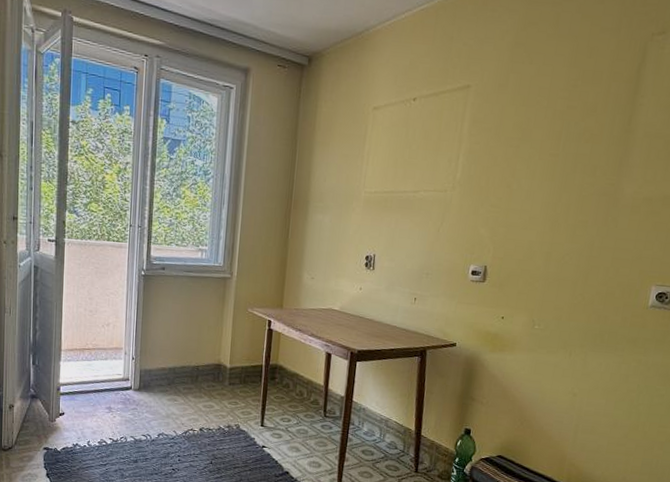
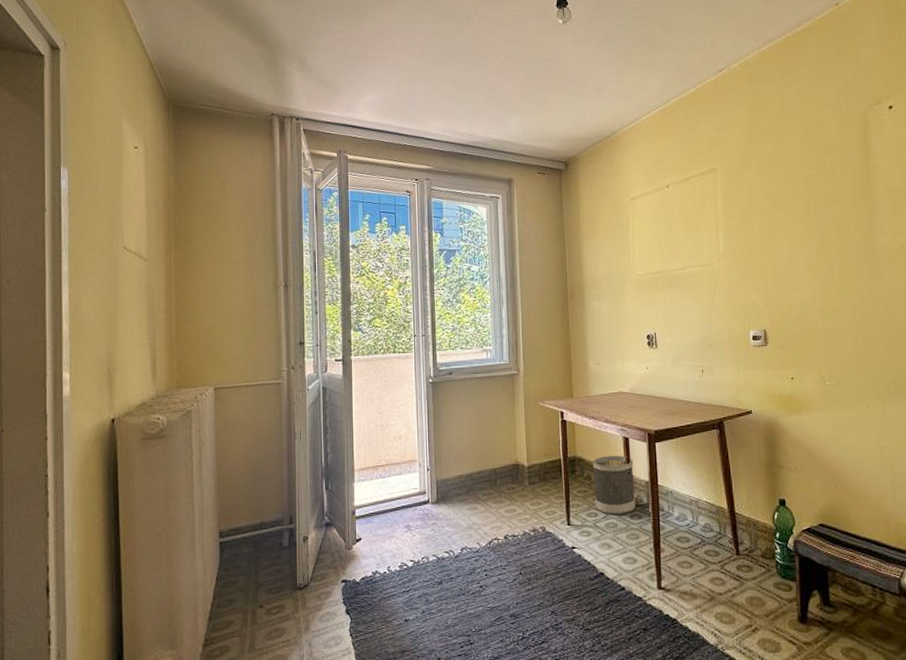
wastebasket: none [289,368,333,424] -> present [592,456,636,515]

